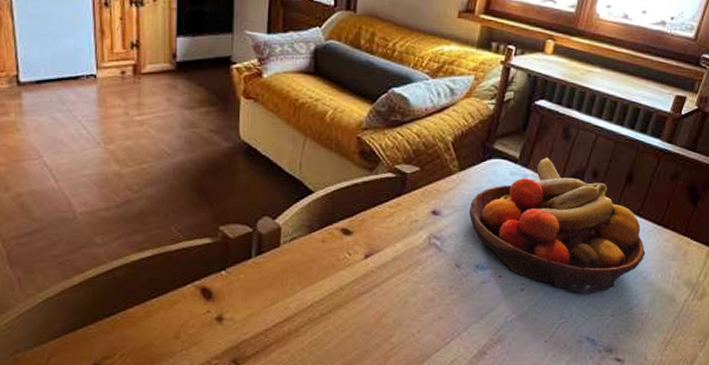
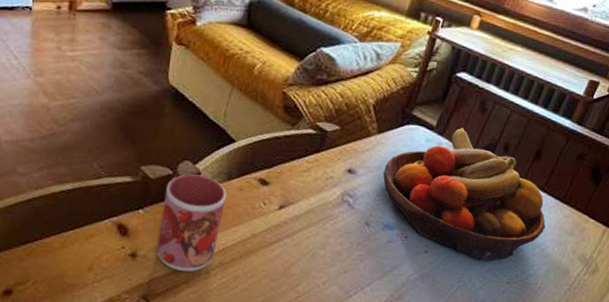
mug: none [242,230,309,332] -> present [156,174,226,272]

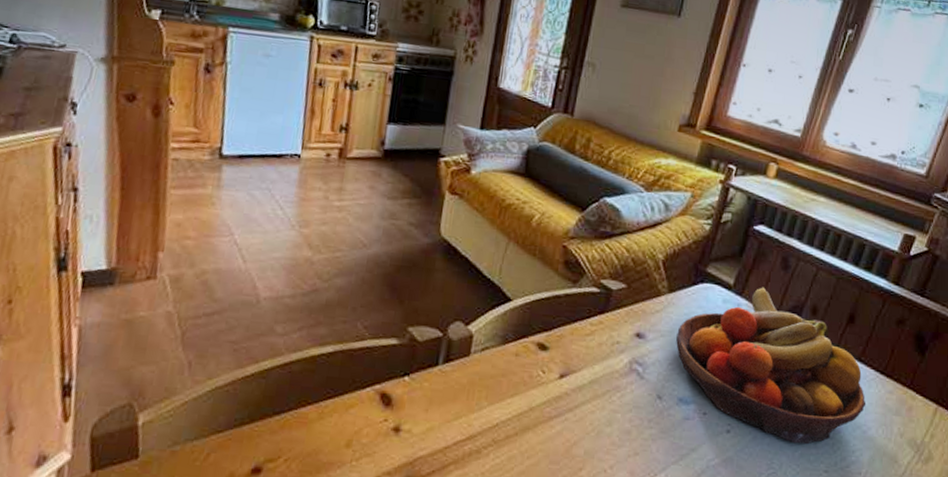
mug: present [156,174,226,272] -> none [422,336,501,451]

